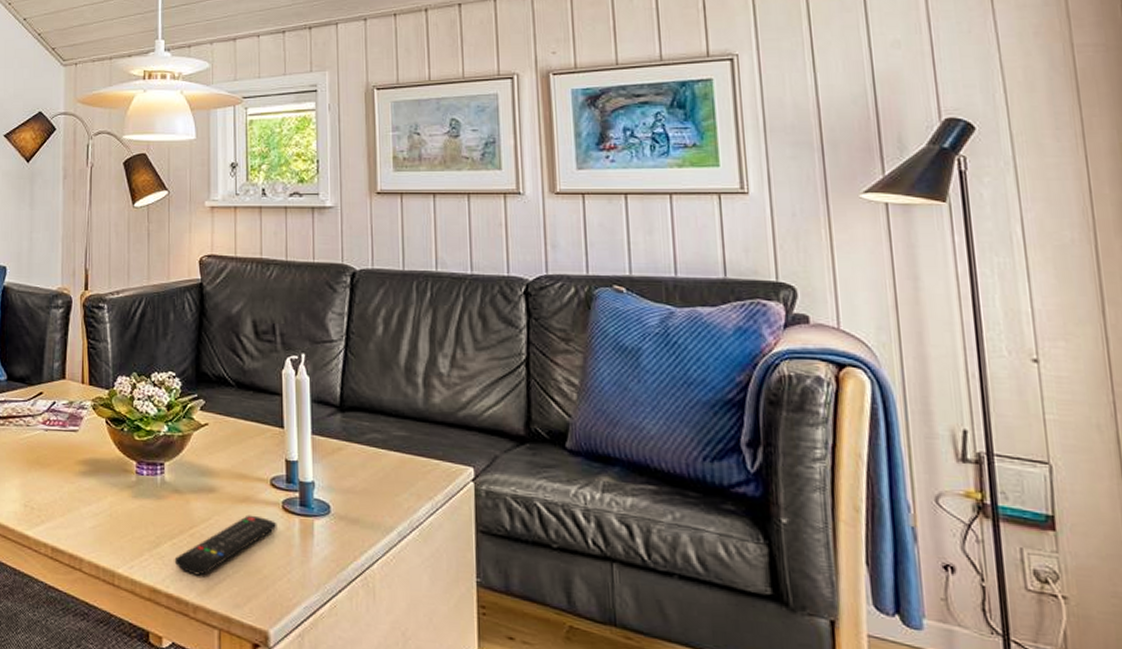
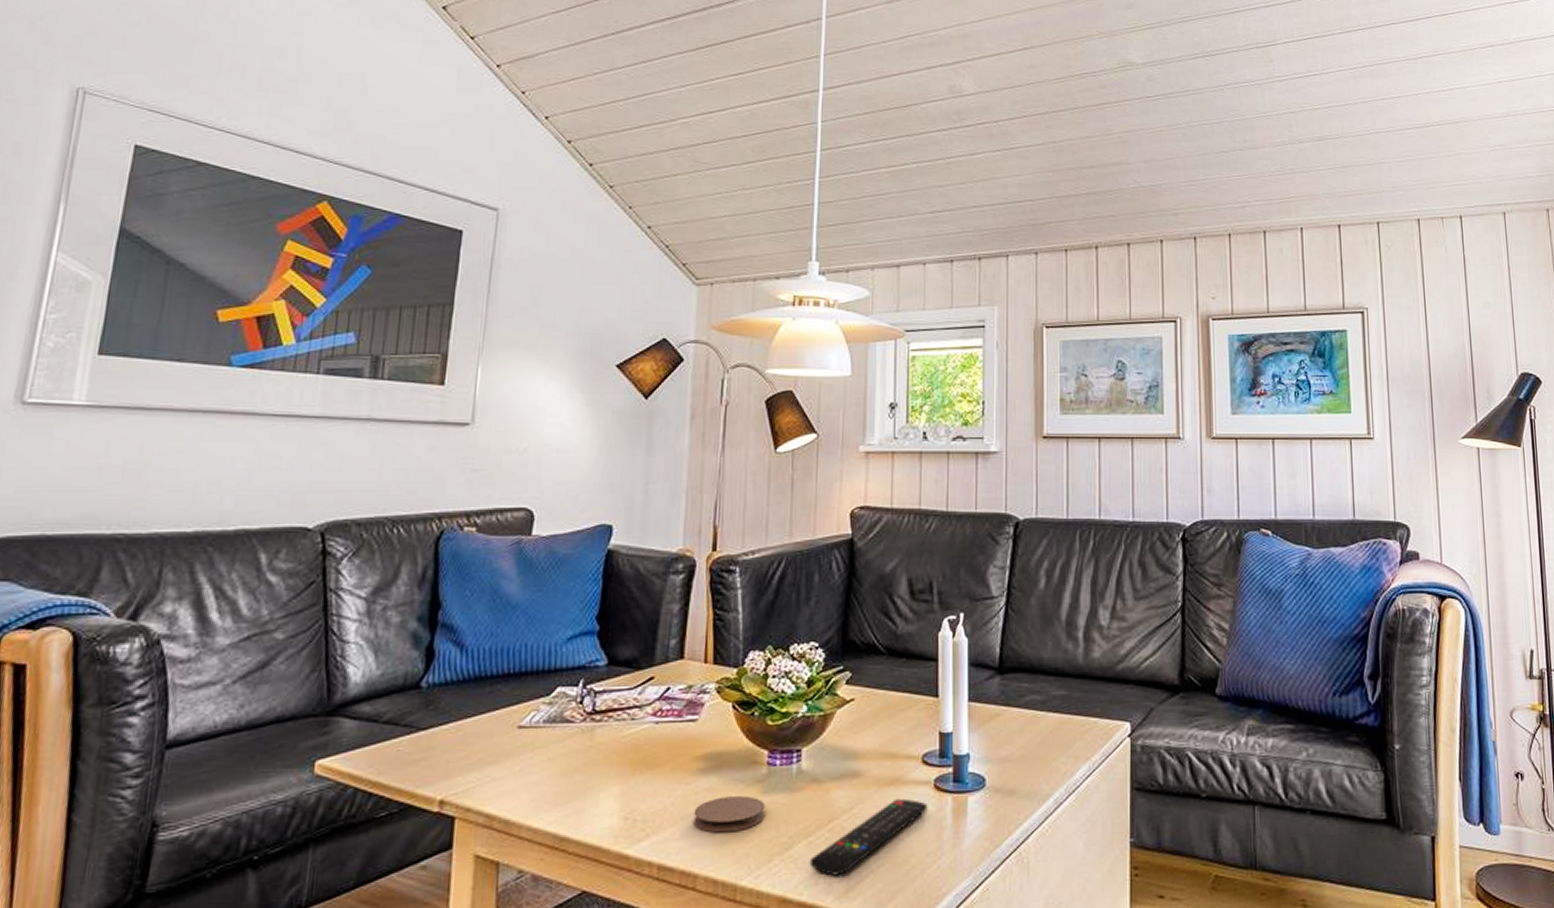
coaster: none [78,496,136,527] -> present [693,796,765,833]

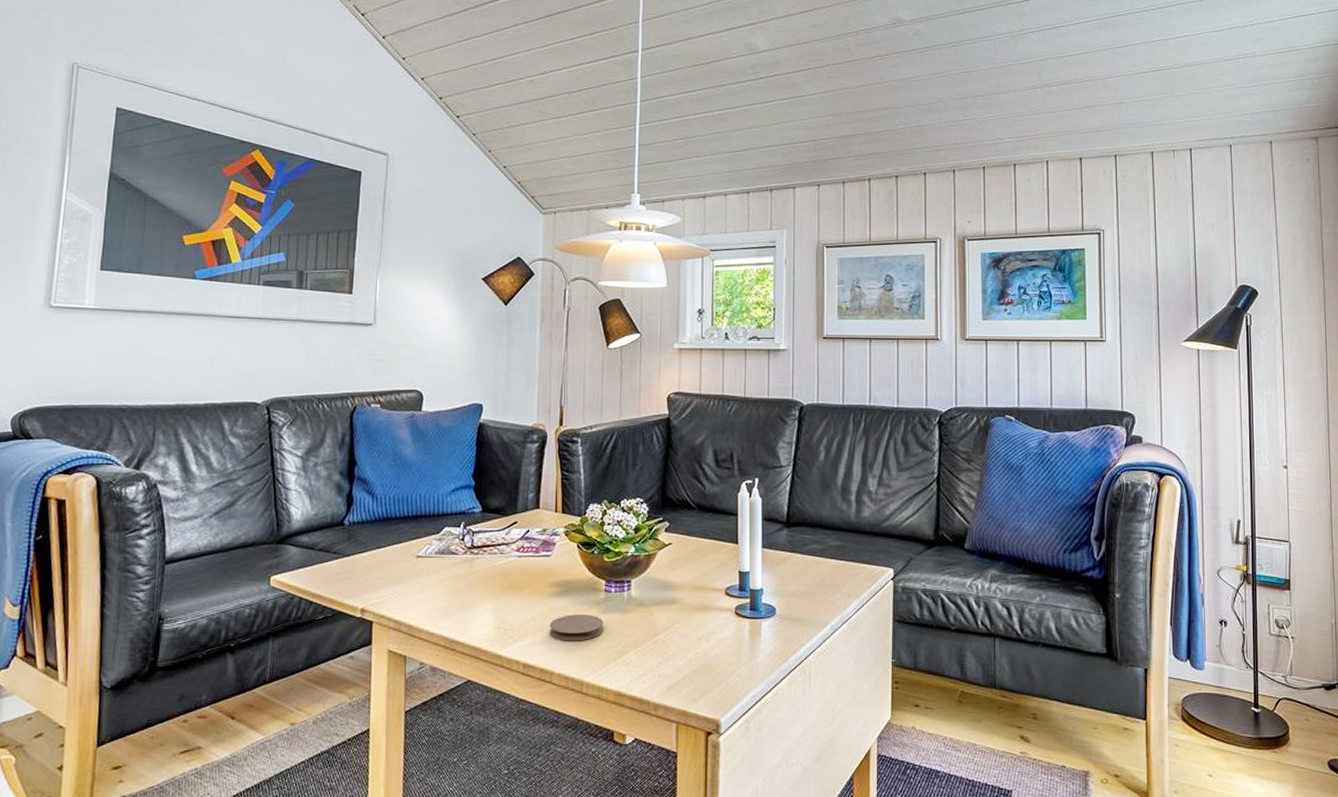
remote control: present [809,798,928,876] -> none [638,621,730,677]

